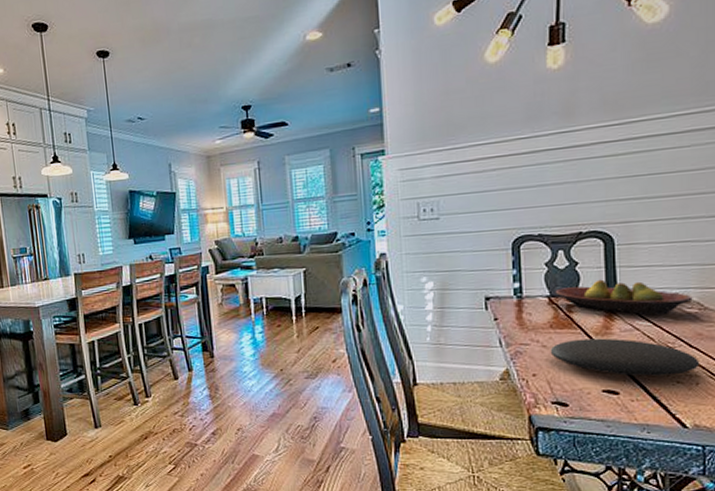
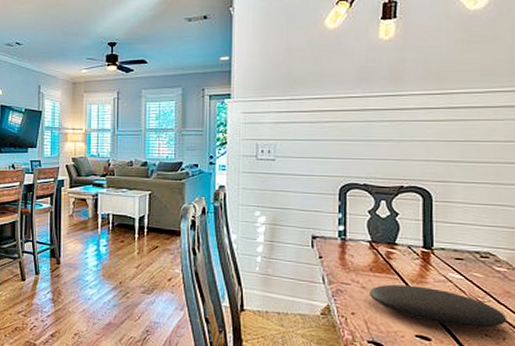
fruit bowl: present [555,279,693,316] -> none [376,231,502,271]

